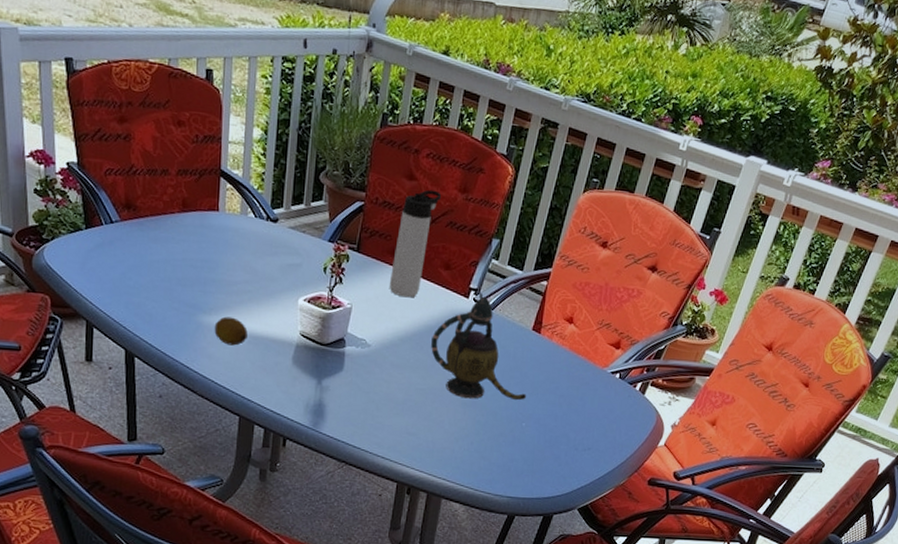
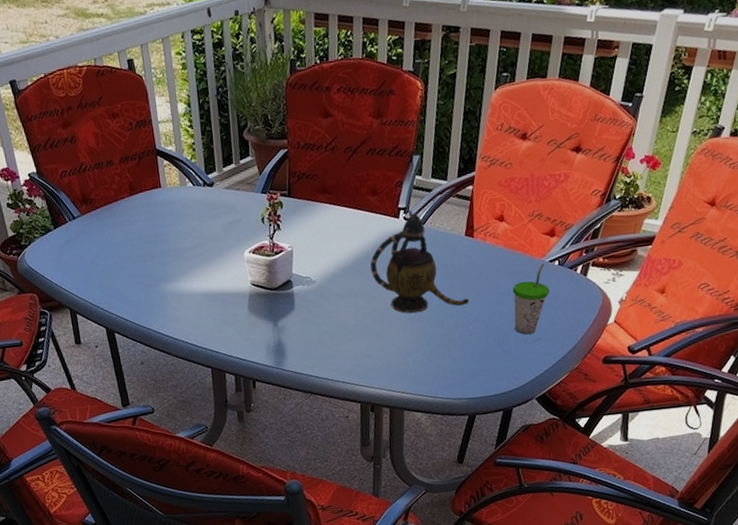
fruit: present [214,316,248,346] -> none [176,280,206,307]
thermos bottle: present [389,189,442,298] -> none [322,122,358,231]
cup: none [567,374,607,442] -> present [513,263,549,335]

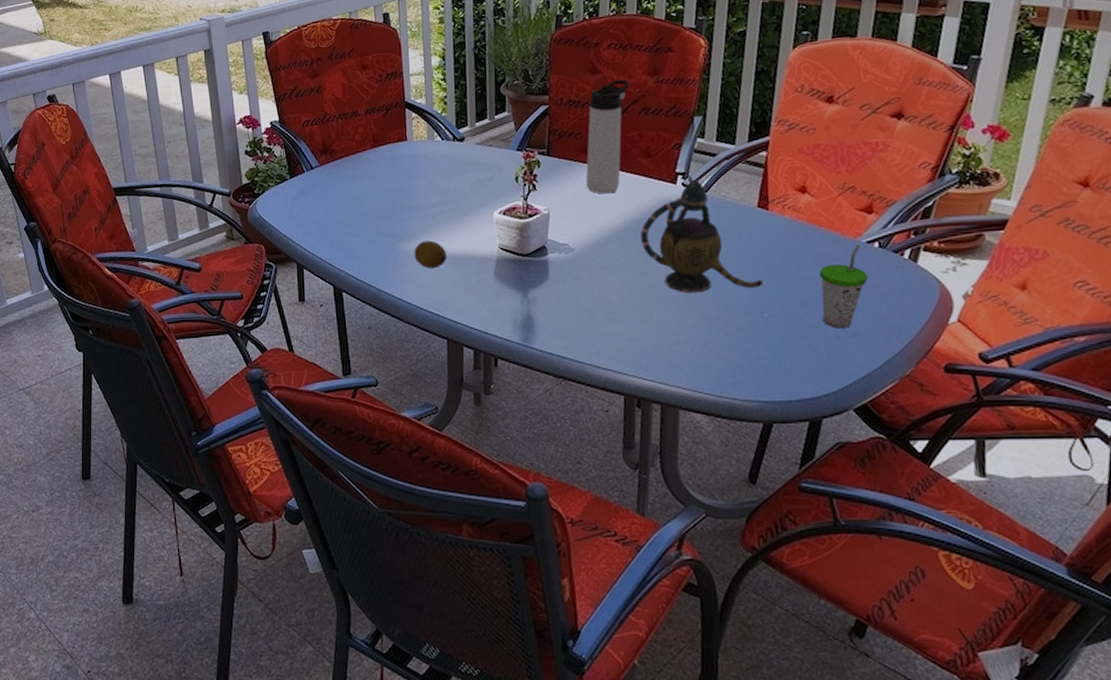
fruit: none [176,280,206,307] -> present [414,240,447,269]
thermos bottle: none [322,122,358,231] -> present [585,79,630,194]

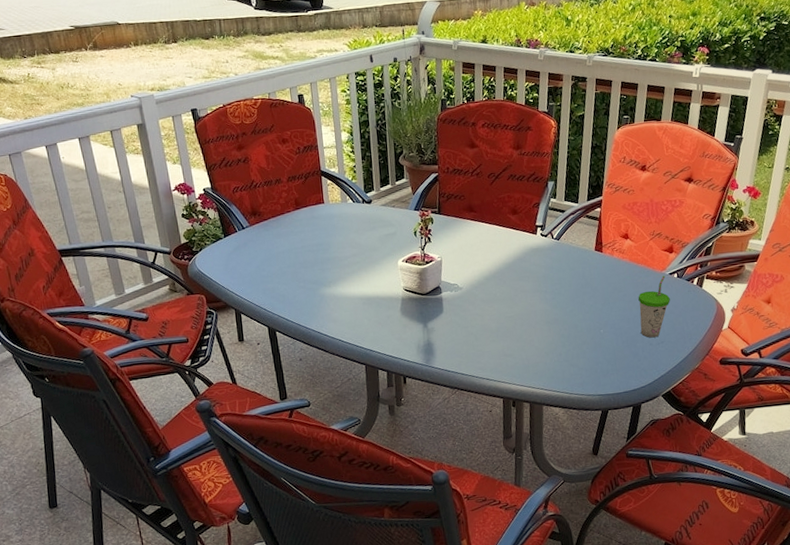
fruit: present [414,240,447,269] -> none [334,285,362,309]
thermos bottle: present [585,79,630,194] -> none [469,152,500,244]
teapot: present [641,175,764,293] -> none [511,227,600,318]

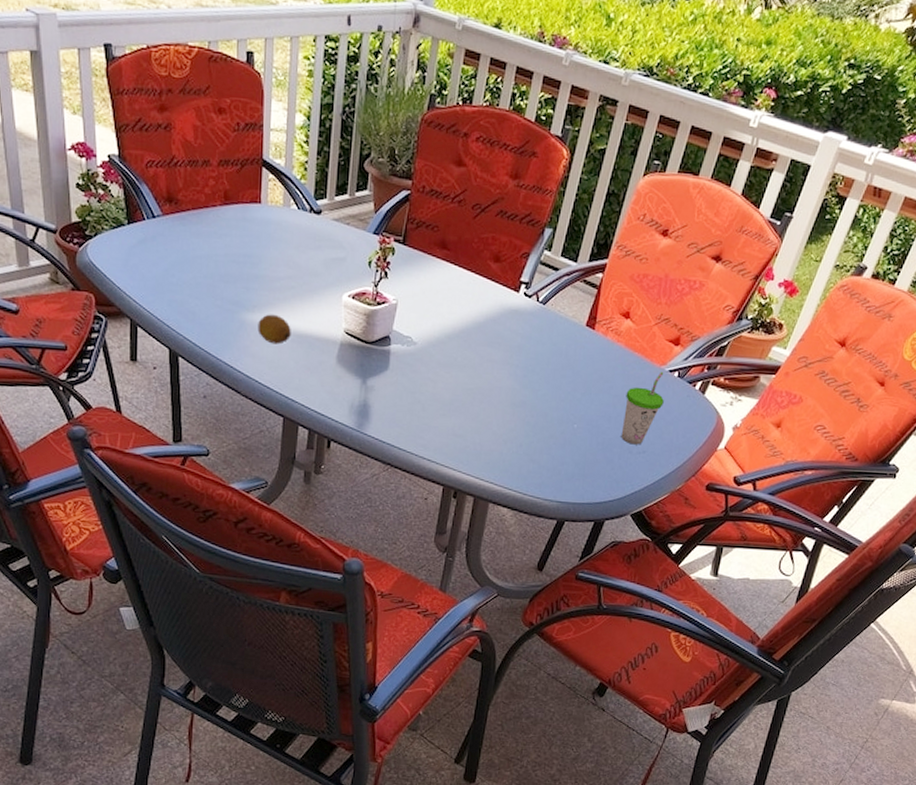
fruit: none [334,285,362,309] -> present [257,314,291,344]

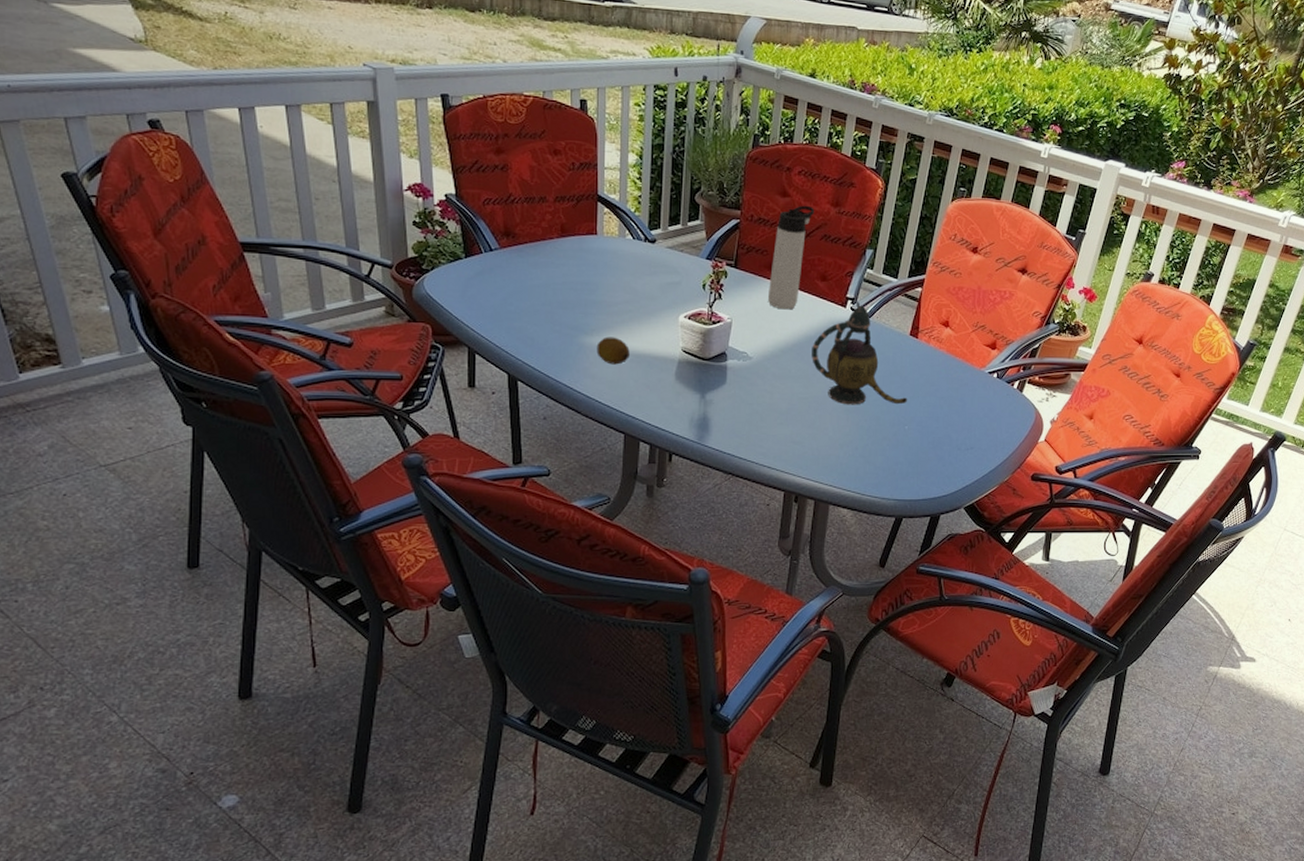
thermos bottle: none [436,176,492,293] -> present [767,205,815,310]
teapot: none [479,285,579,401] -> present [812,301,908,405]
cup: present [621,372,664,445] -> none [949,374,986,442]

